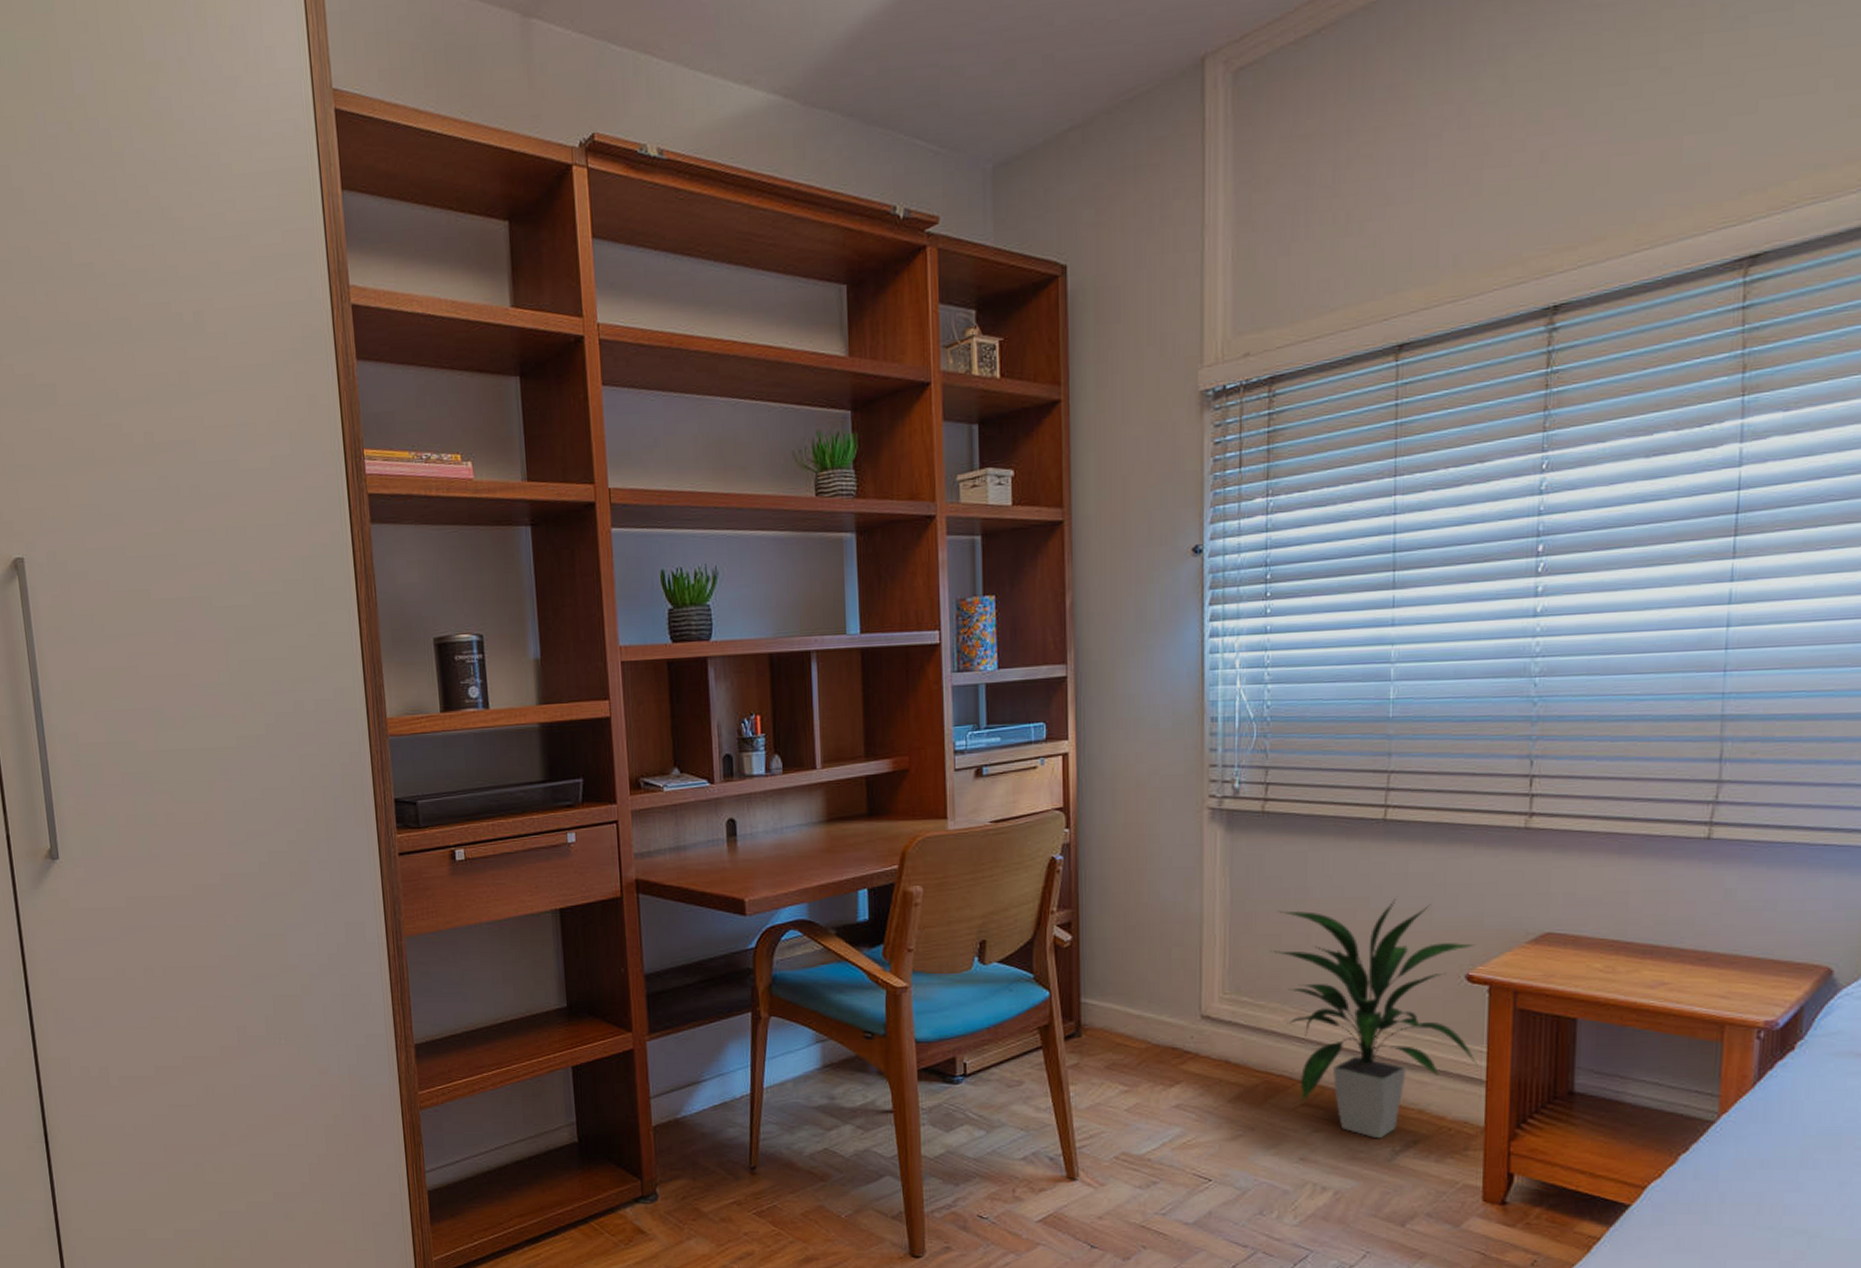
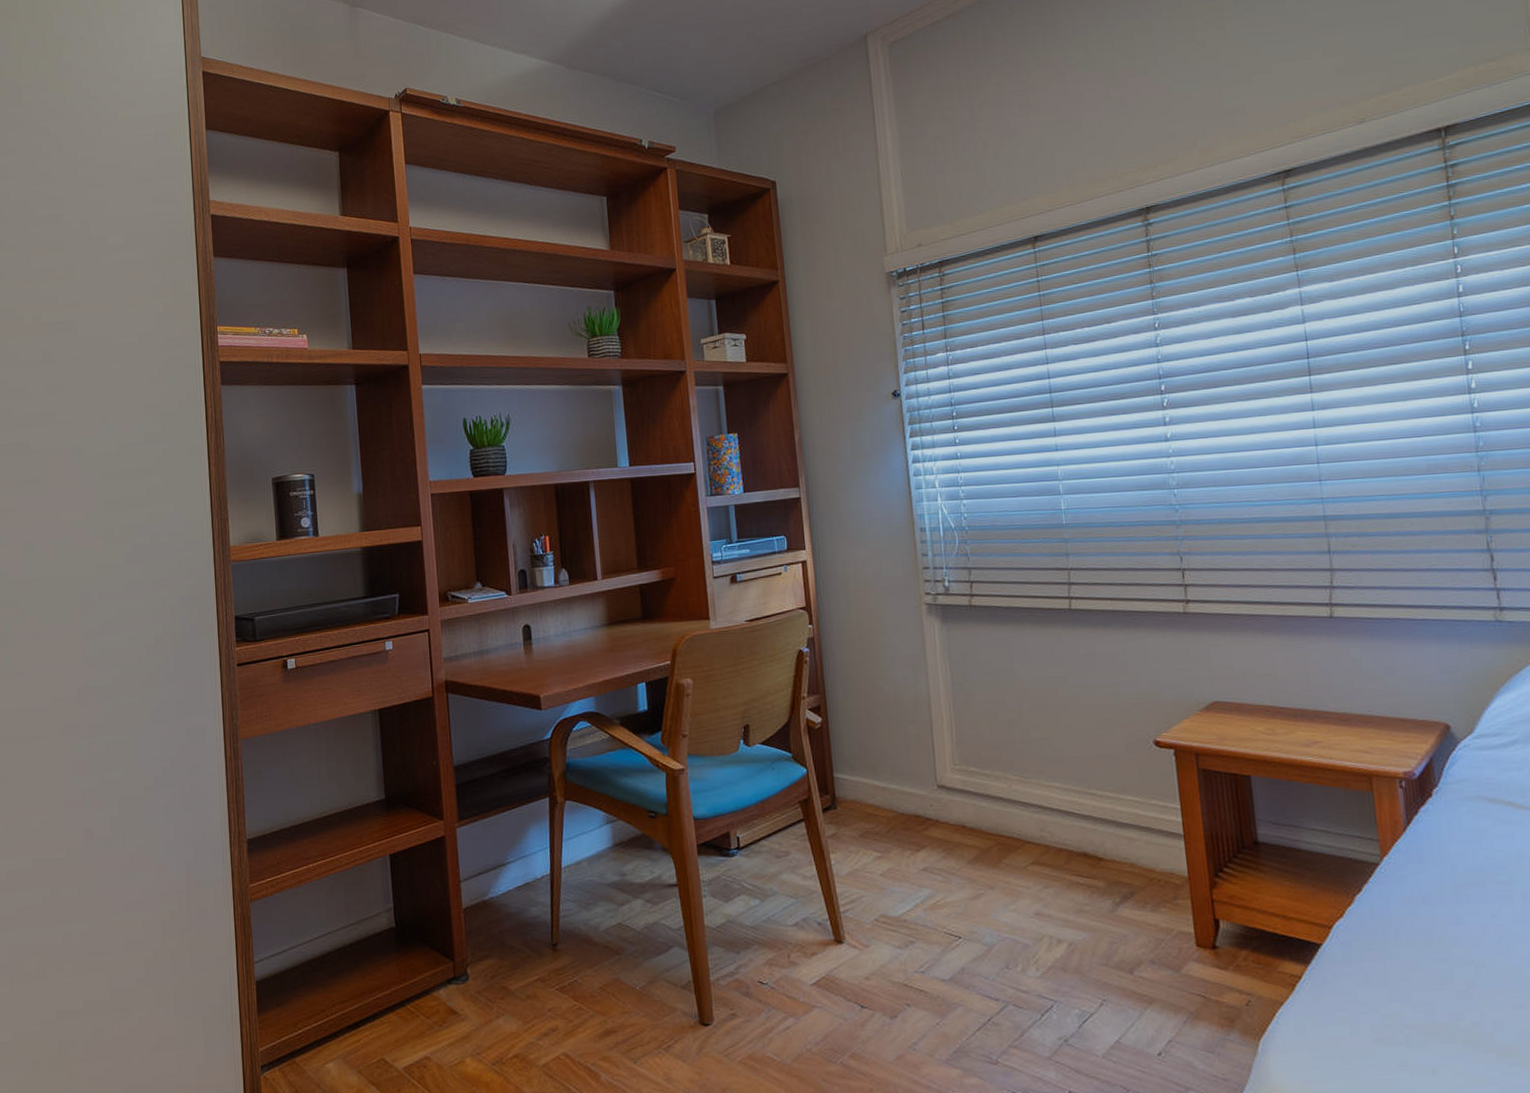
indoor plant: present [1271,899,1477,1139] -> none [990,677,1174,892]

